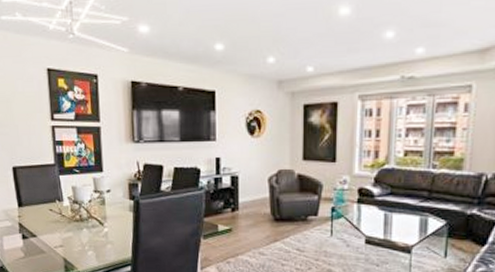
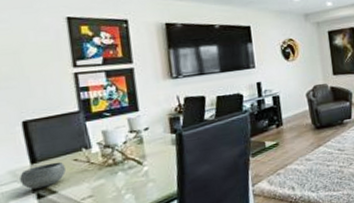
bowl: none [10,209,43,230] -> present [20,162,66,189]

